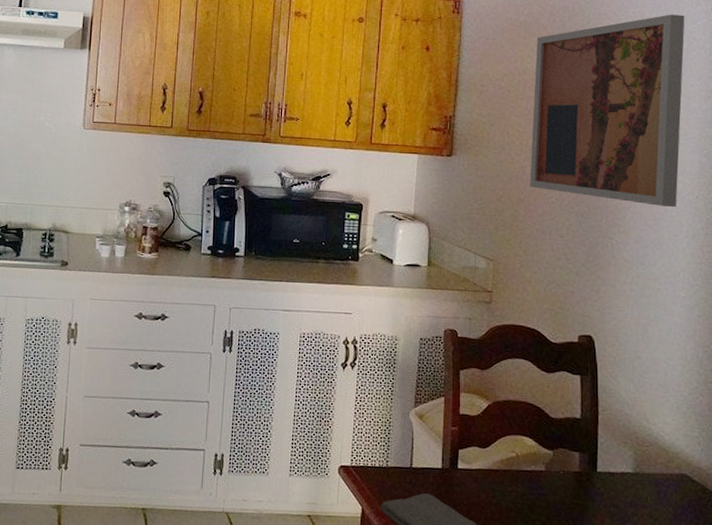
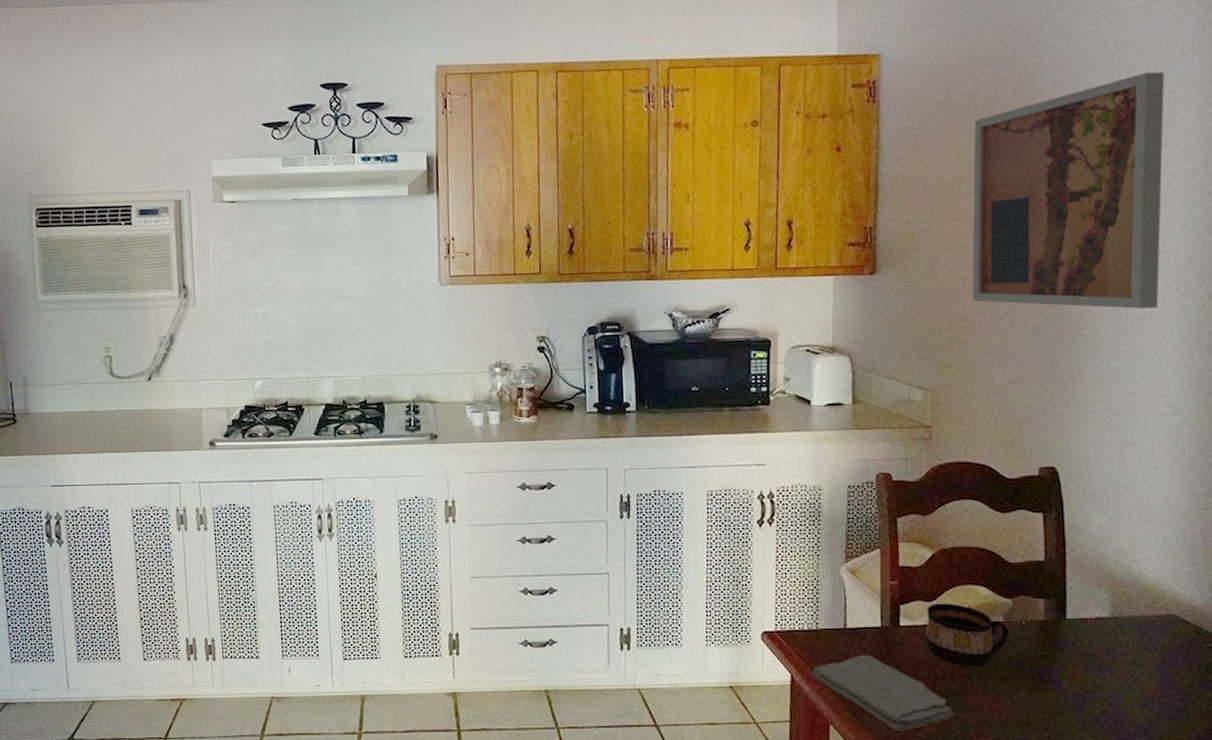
cup: none [479,450,549,511] -> present [925,603,1009,667]

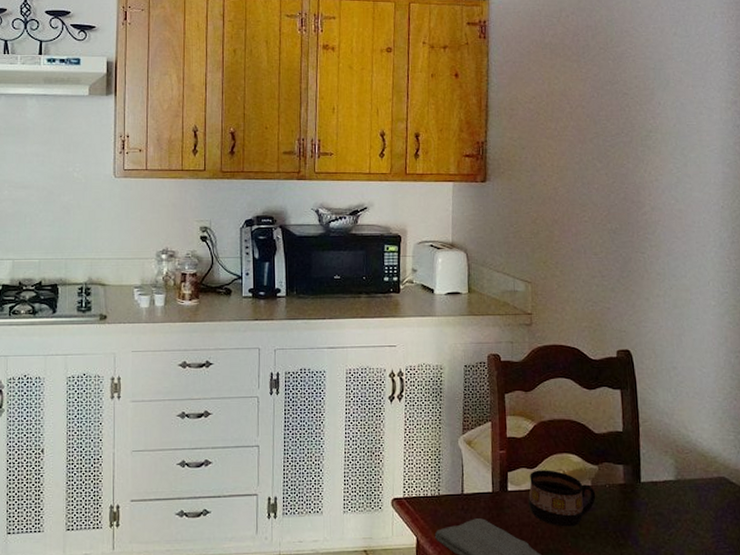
wall art: present [972,71,1165,309] -> none [562,28,704,218]

